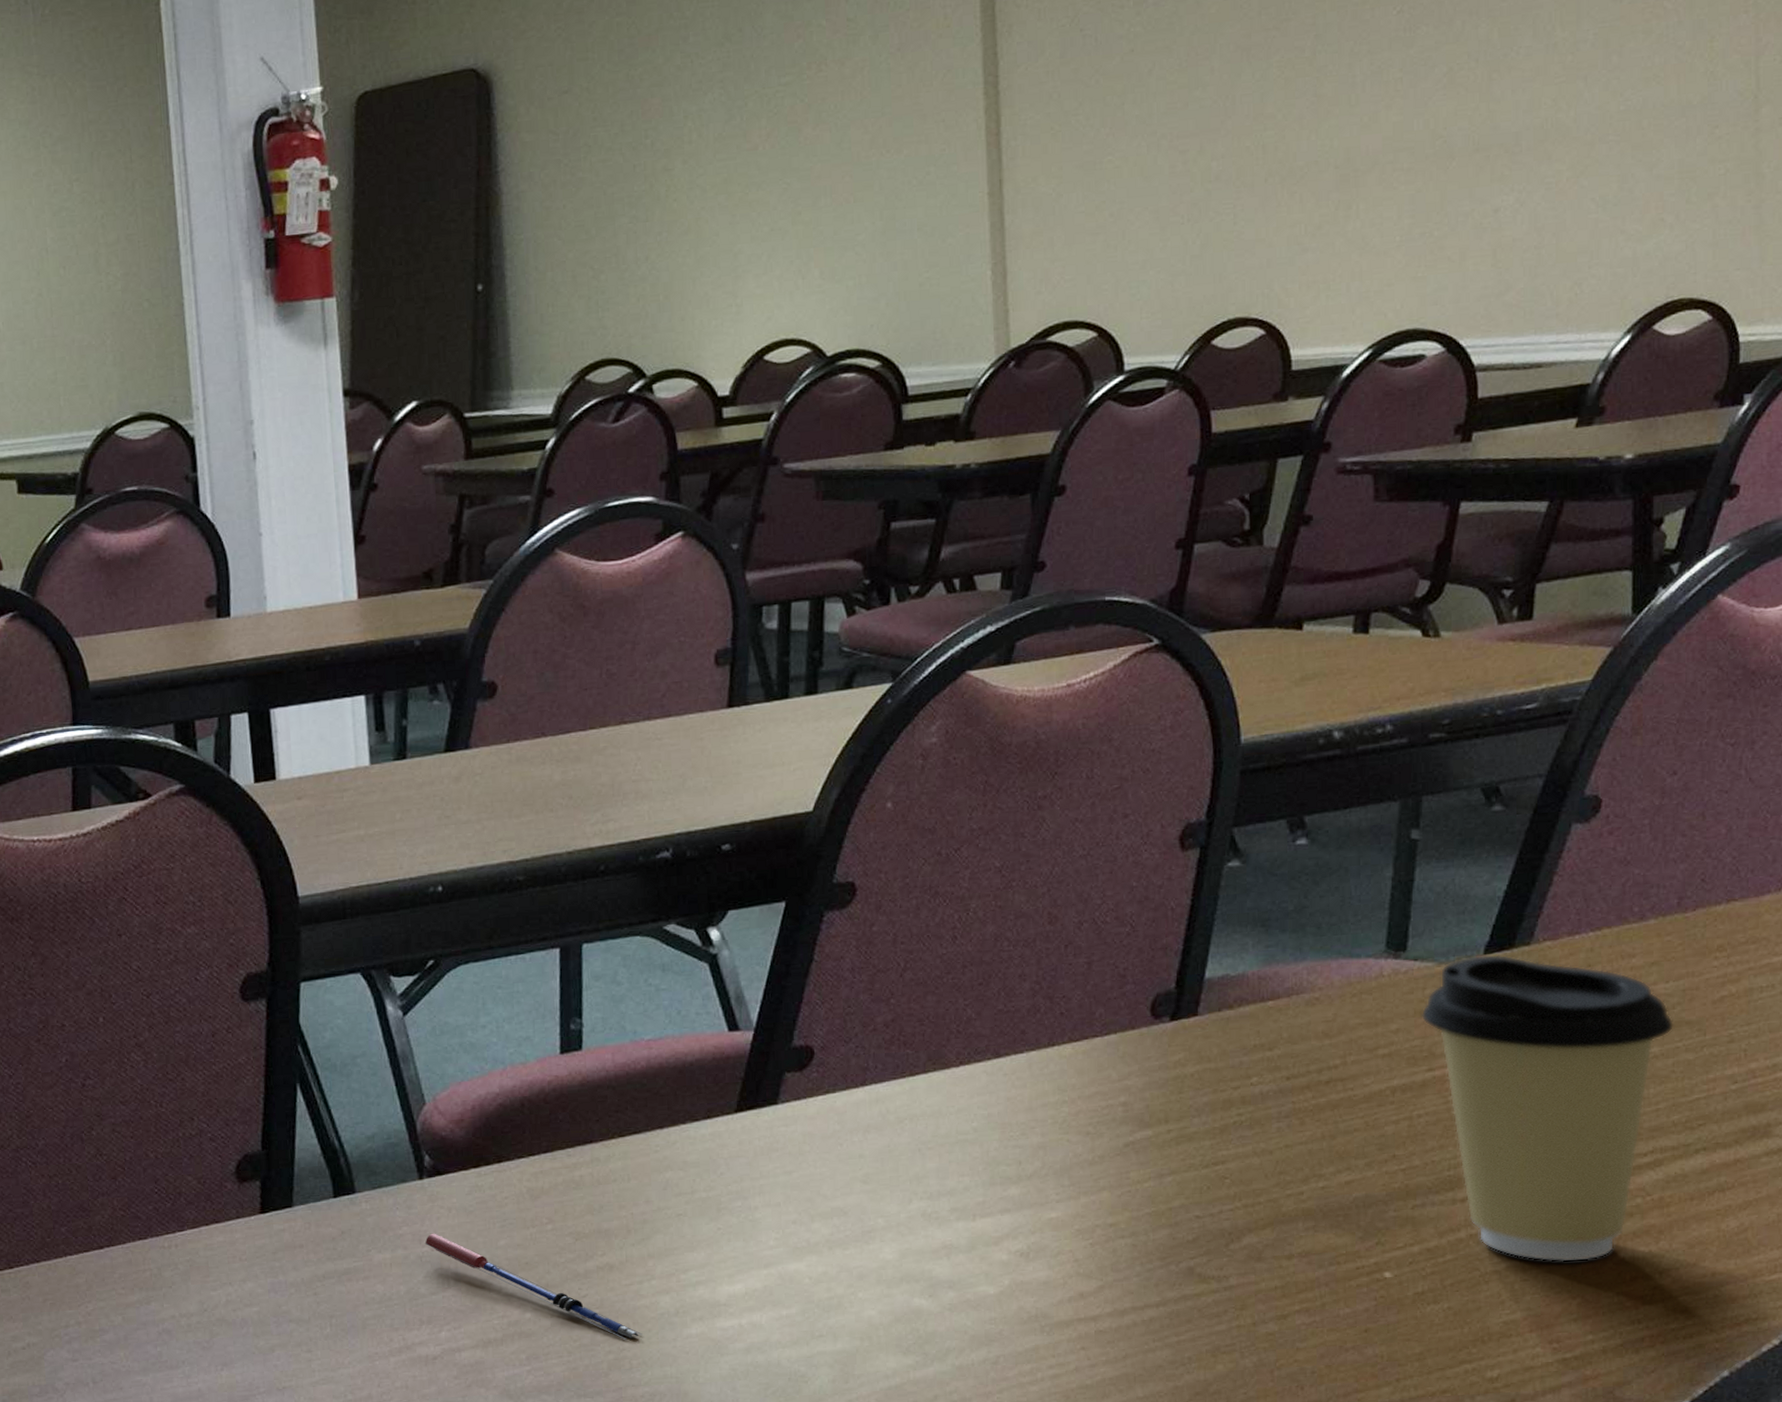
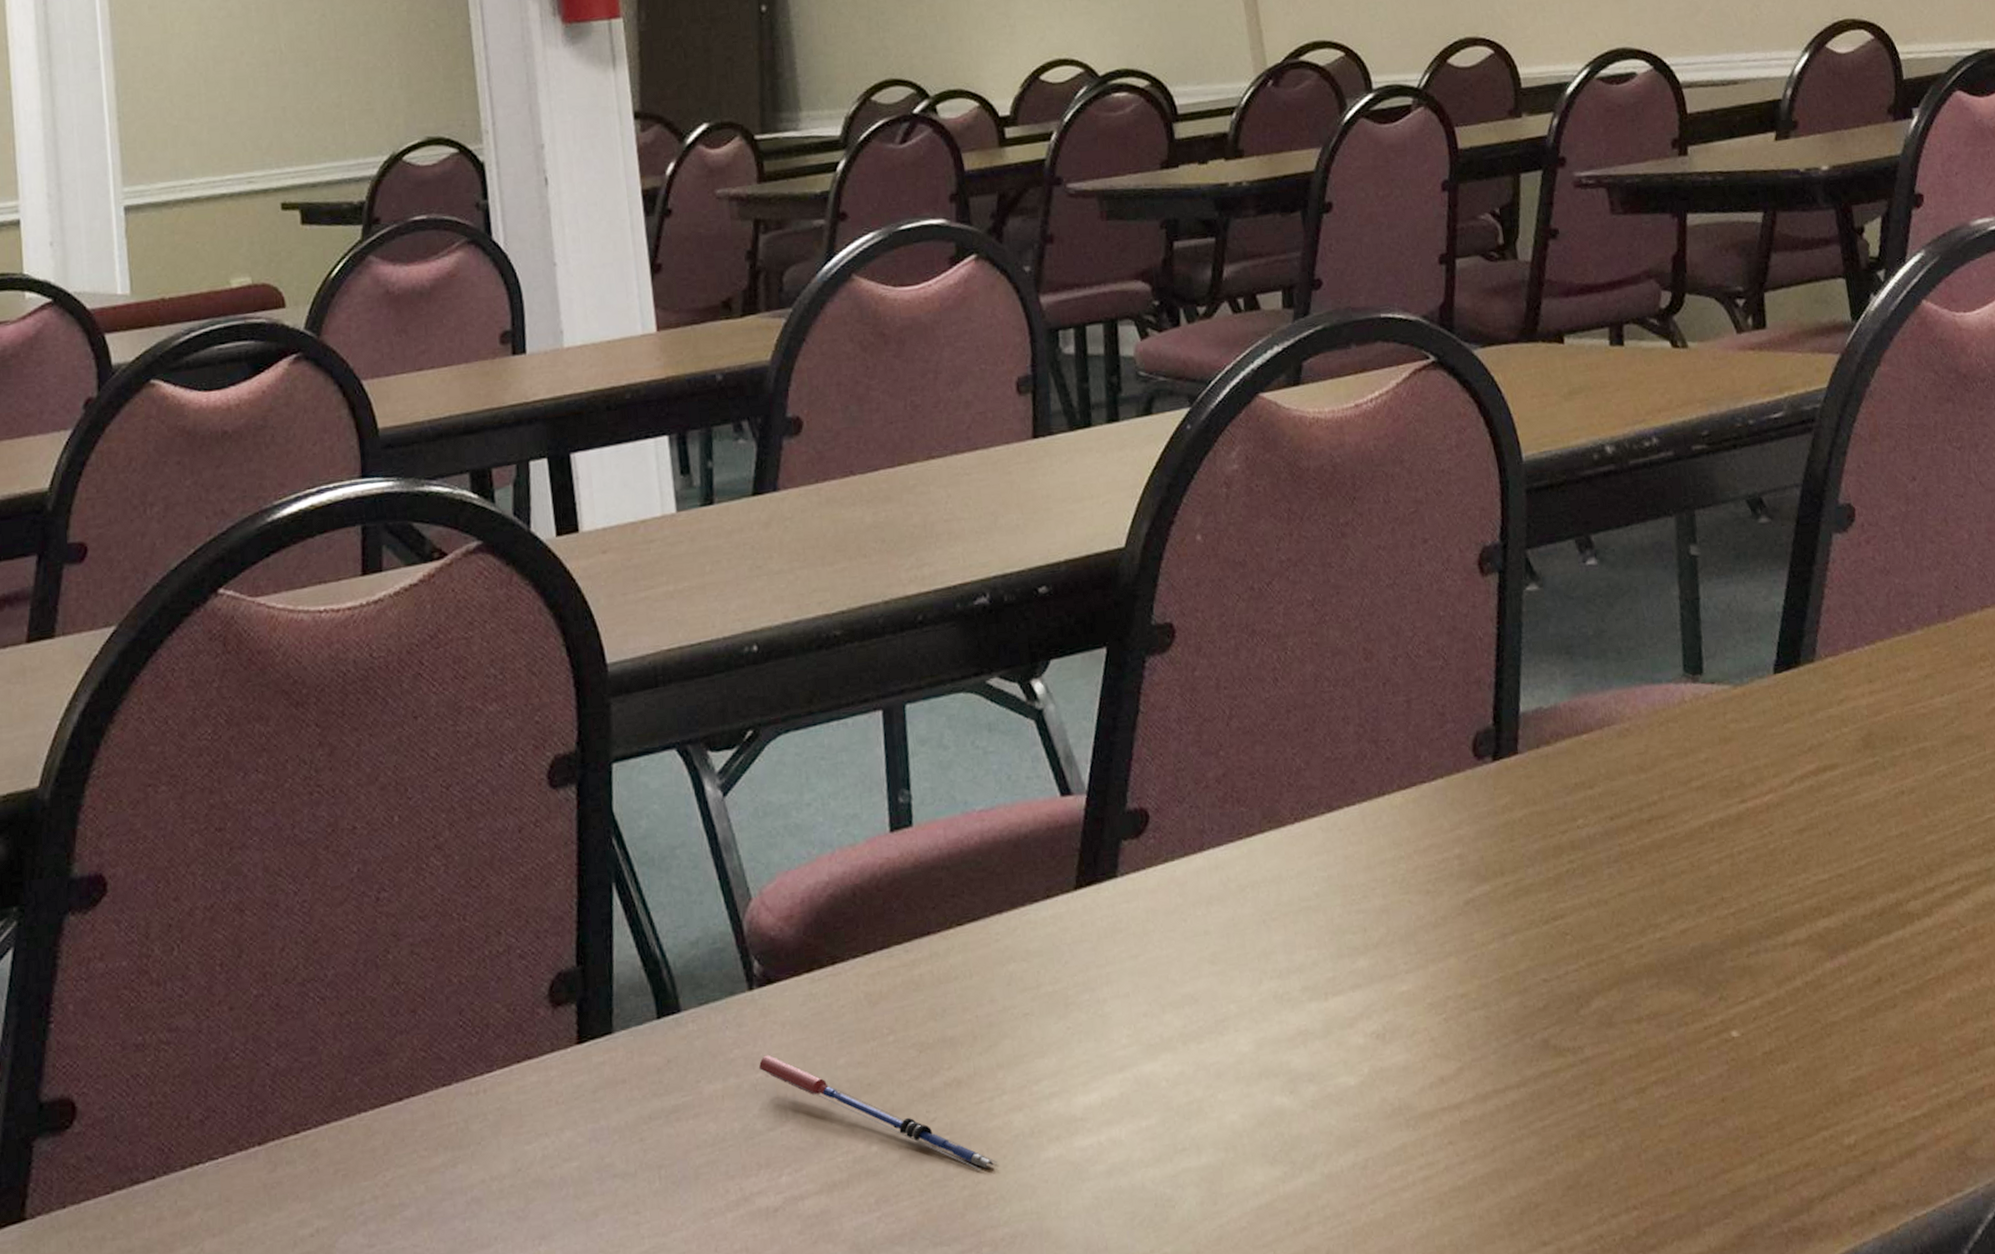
coffee cup: present [1421,954,1675,1262] -> none [1725,673,1956,1008]

